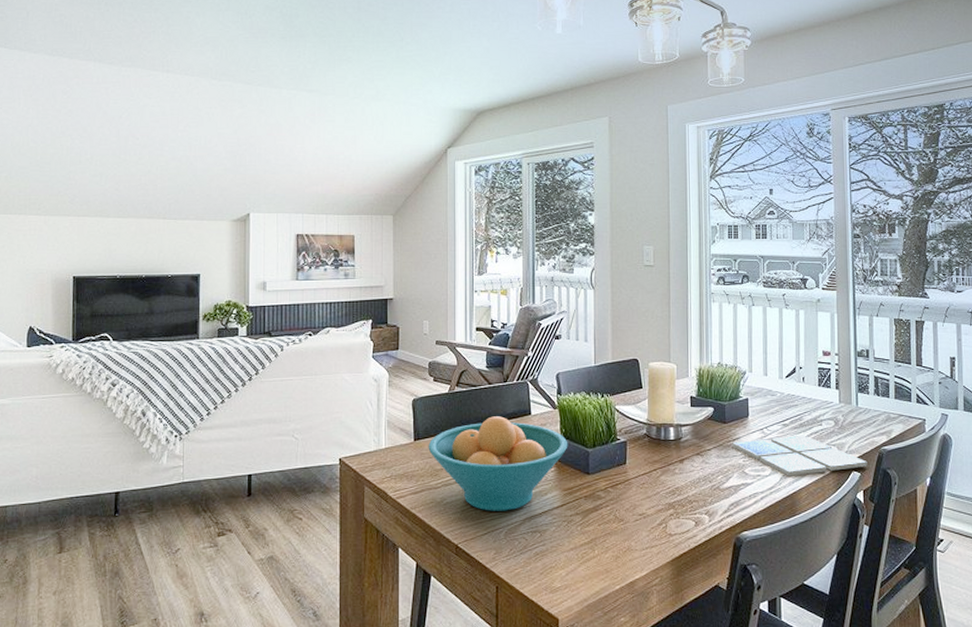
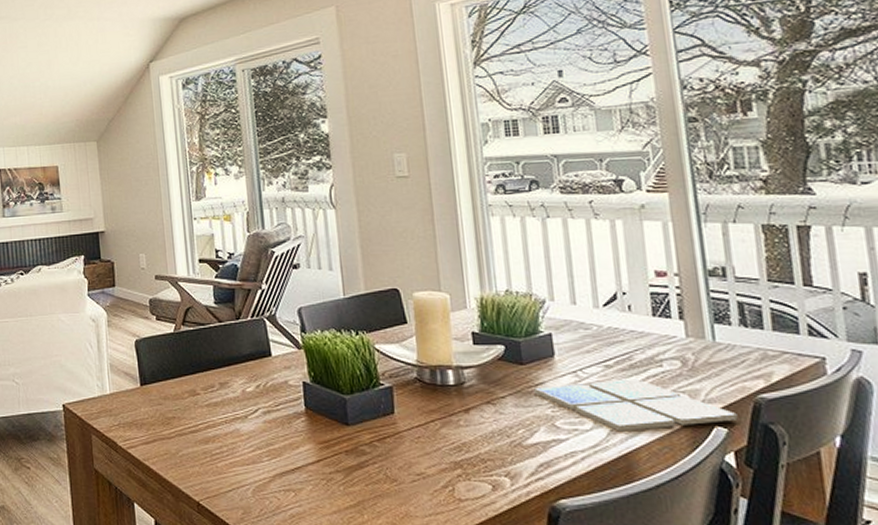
fruit bowl: present [428,416,568,511] -> none [156,358,320,466]

